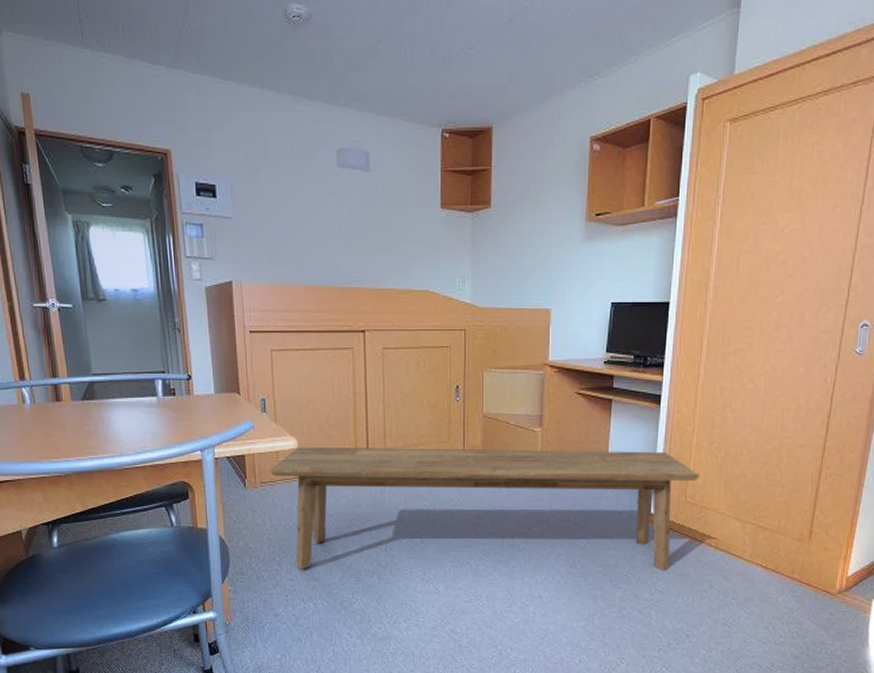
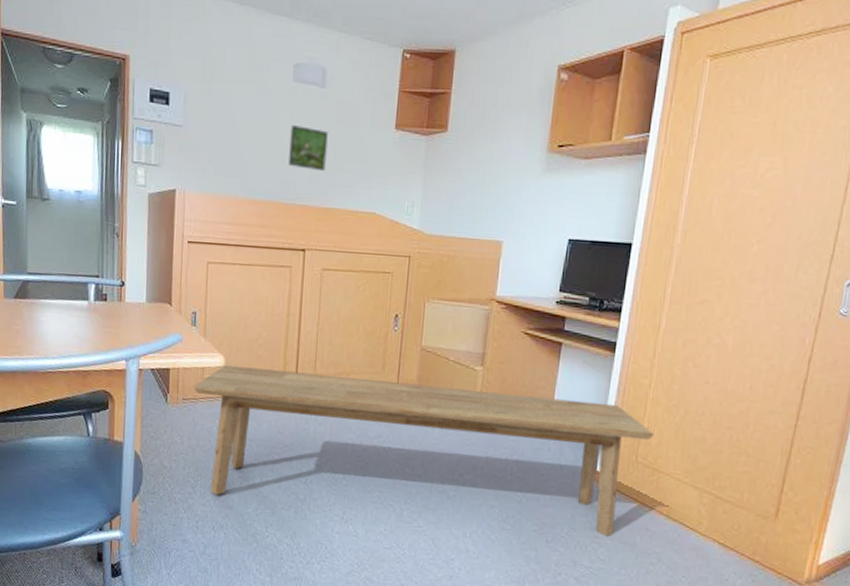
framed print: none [340,211,378,254] -> present [288,125,329,172]

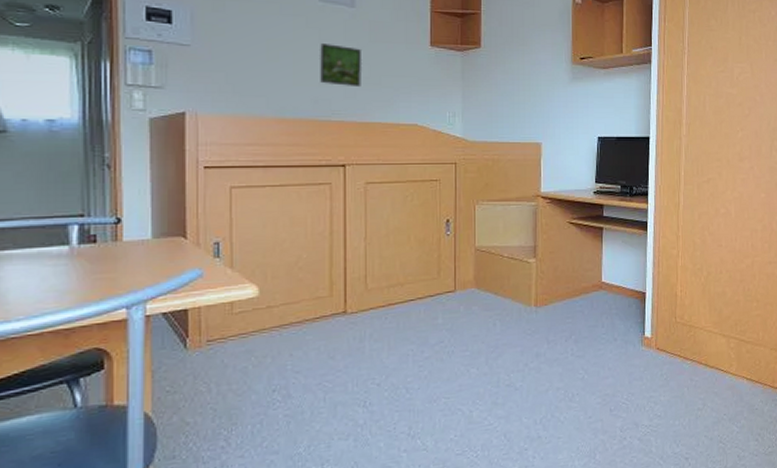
bench: present [193,365,654,536] -> none [221,275,687,442]

